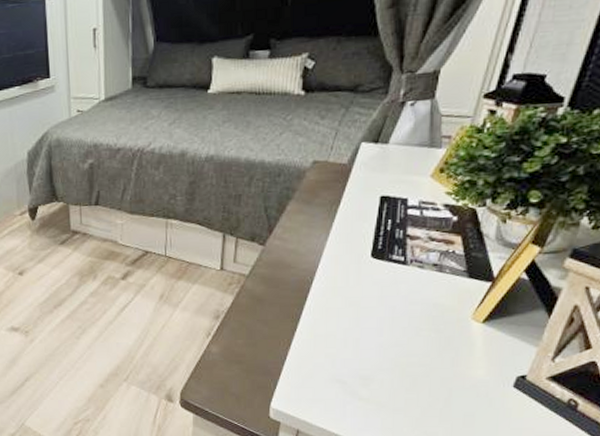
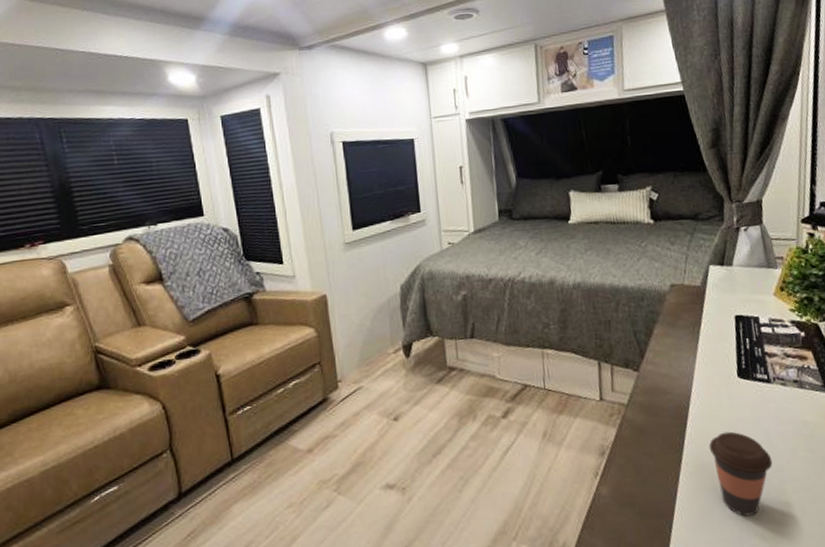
coffee cup: none [327,307,392,382] -> present [708,431,773,516]

